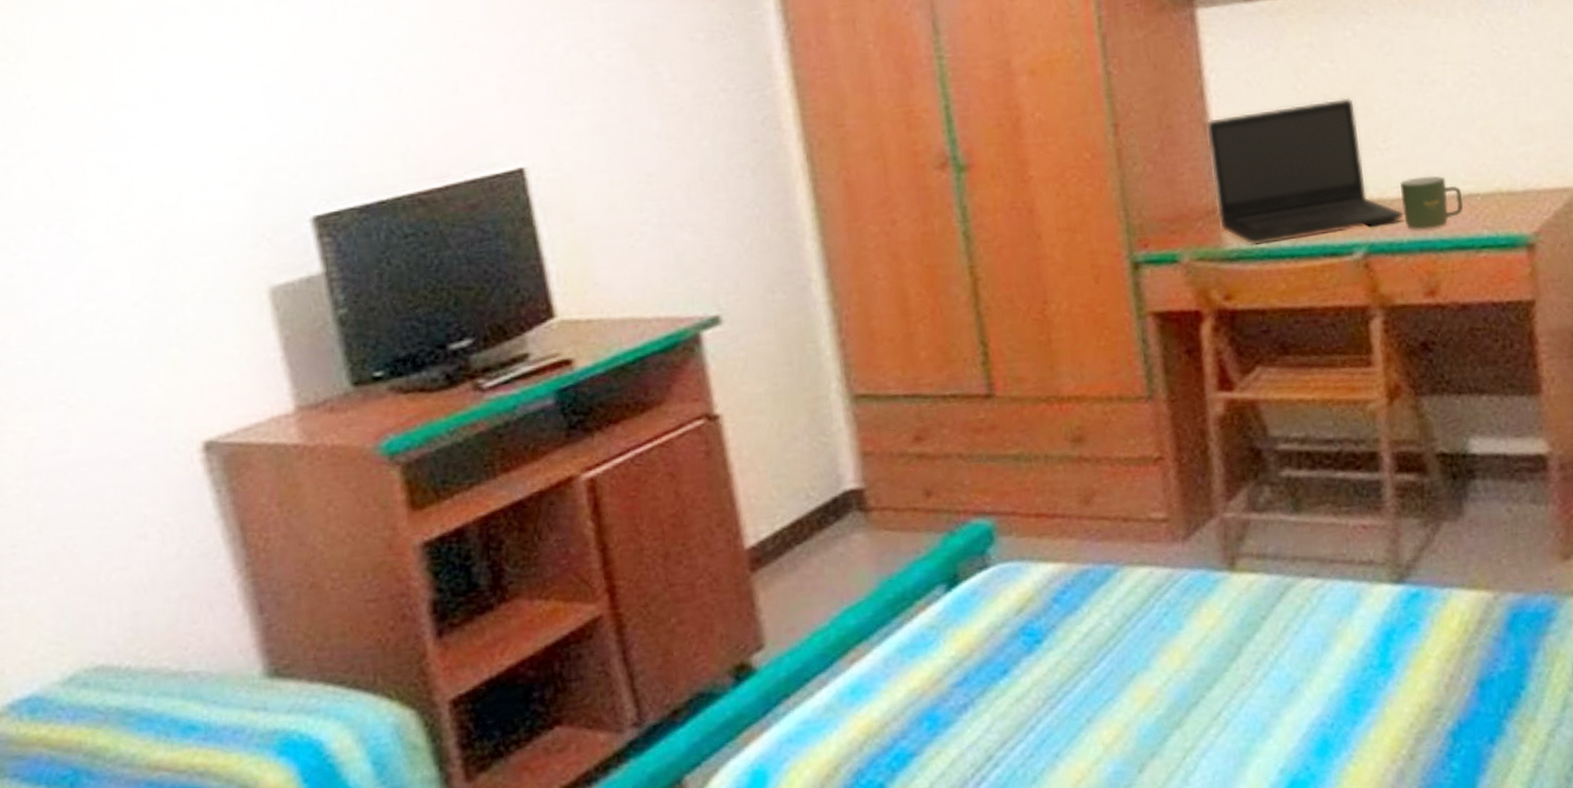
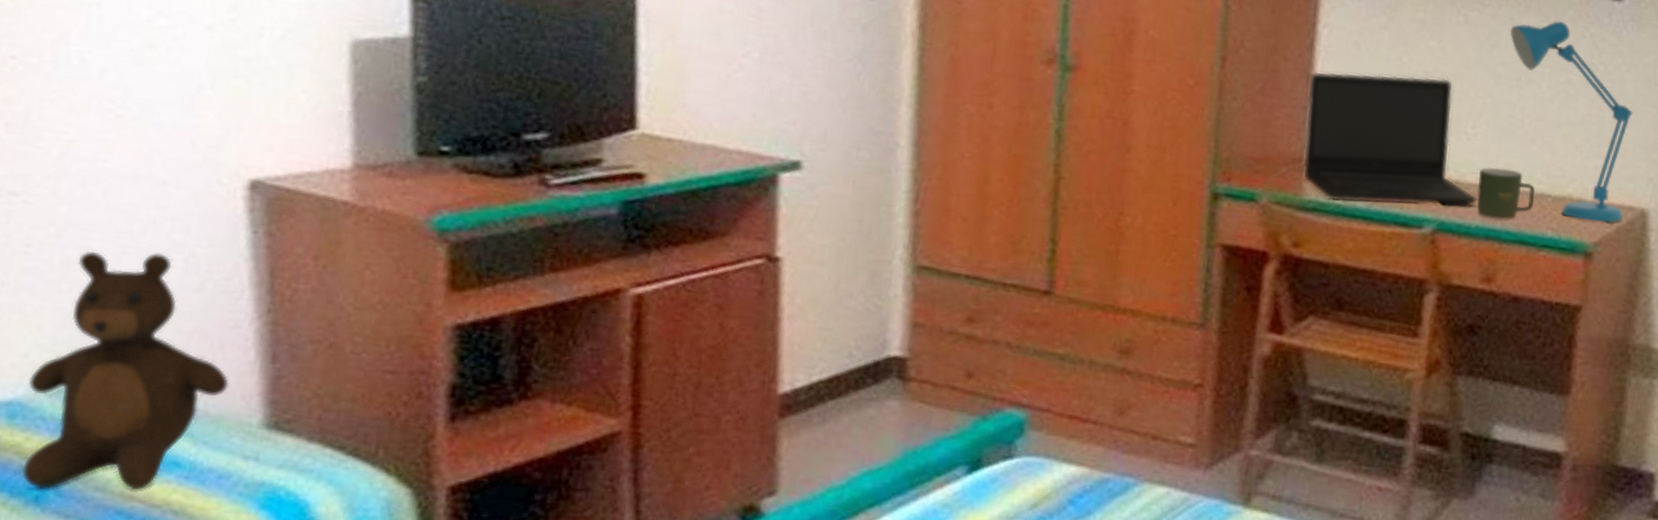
teddy bear: none [40,529,225,777] -> present [21,250,230,490]
desk lamp: none [1402,14,1559,214] -> present [1509,21,1633,223]

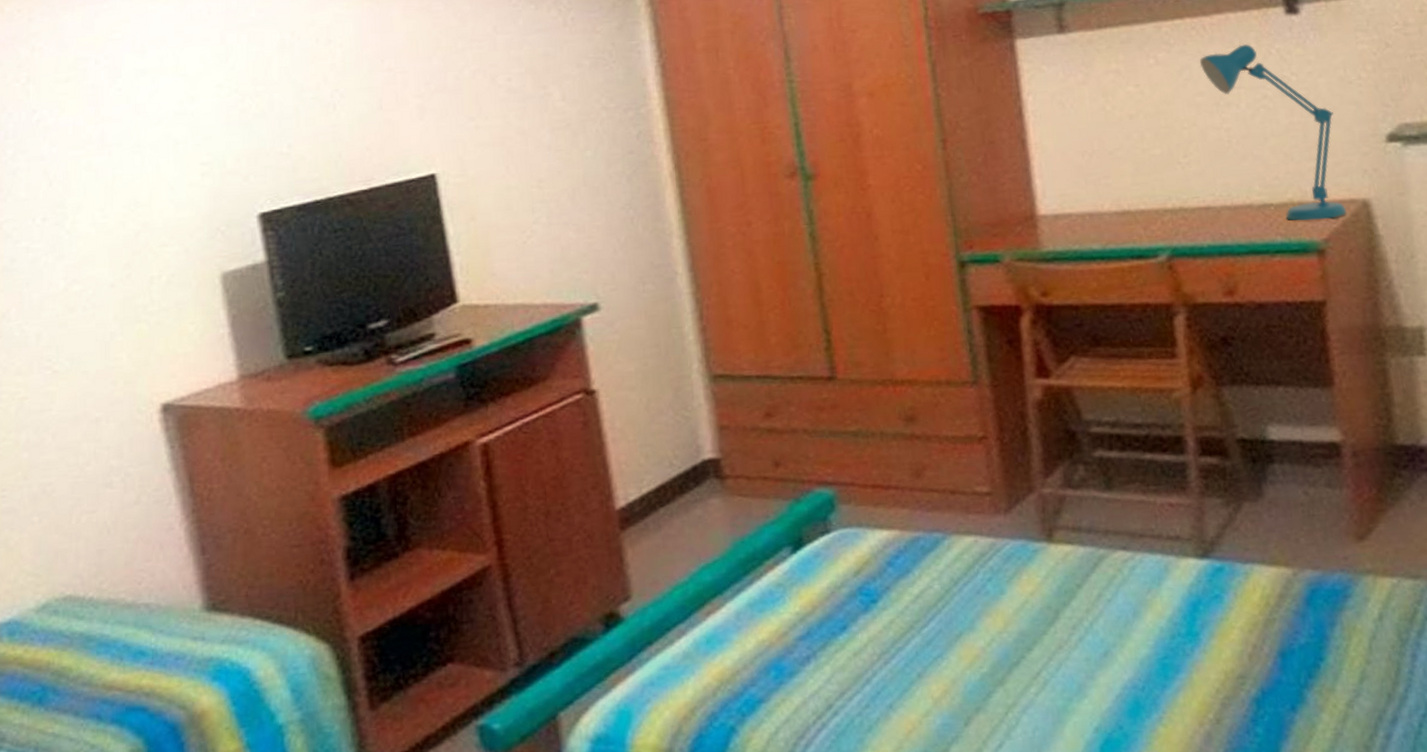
teddy bear: present [21,250,230,490] -> none [19,478,172,692]
laptop: present [1302,71,1477,207] -> none [1024,117,1204,248]
mug: present [1476,167,1535,222] -> none [1200,187,1258,237]

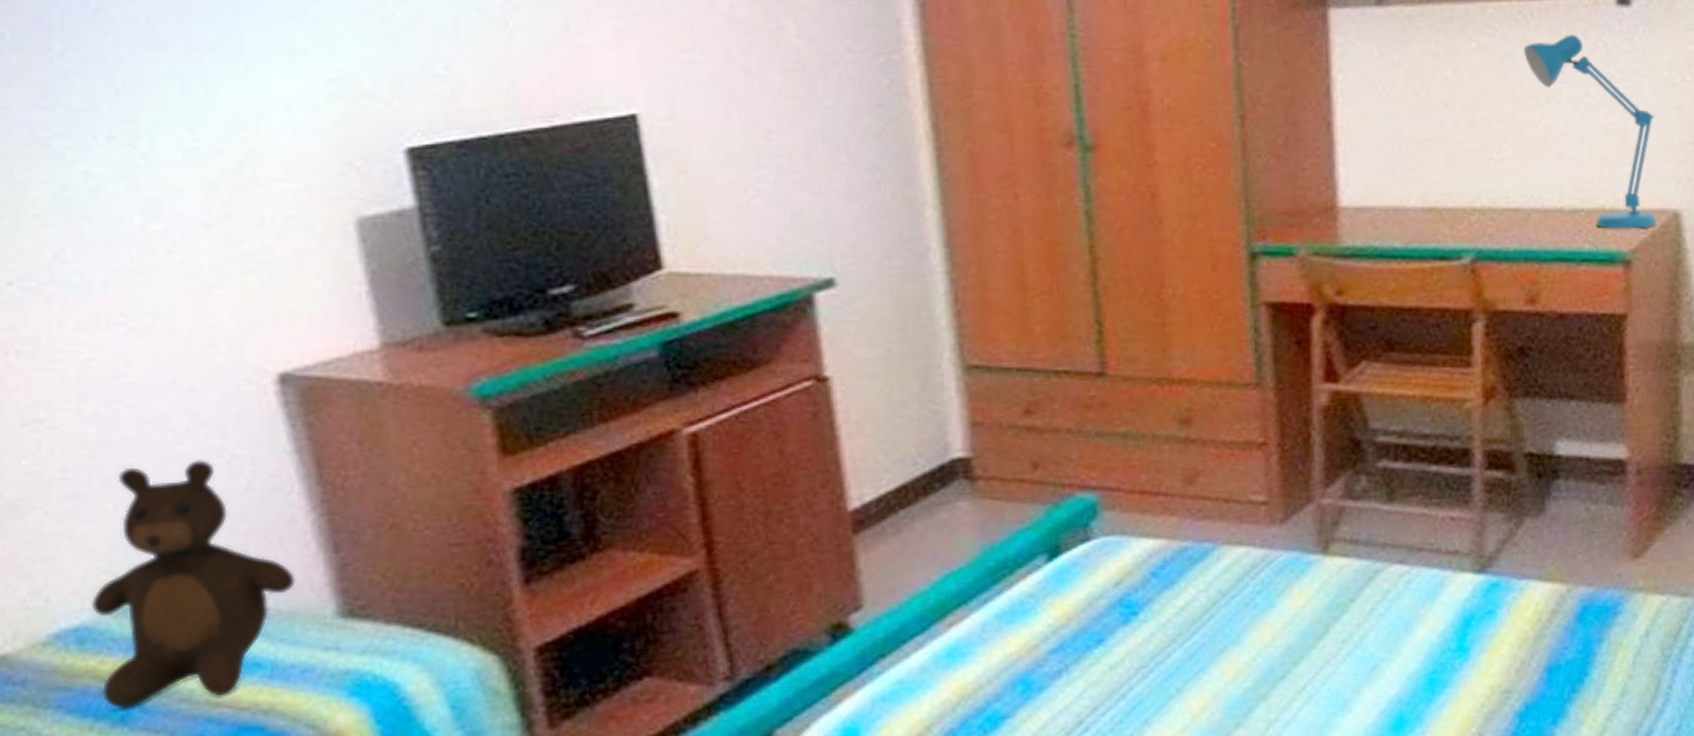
teddy bear: none [19,478,172,692] -> present [90,460,296,710]

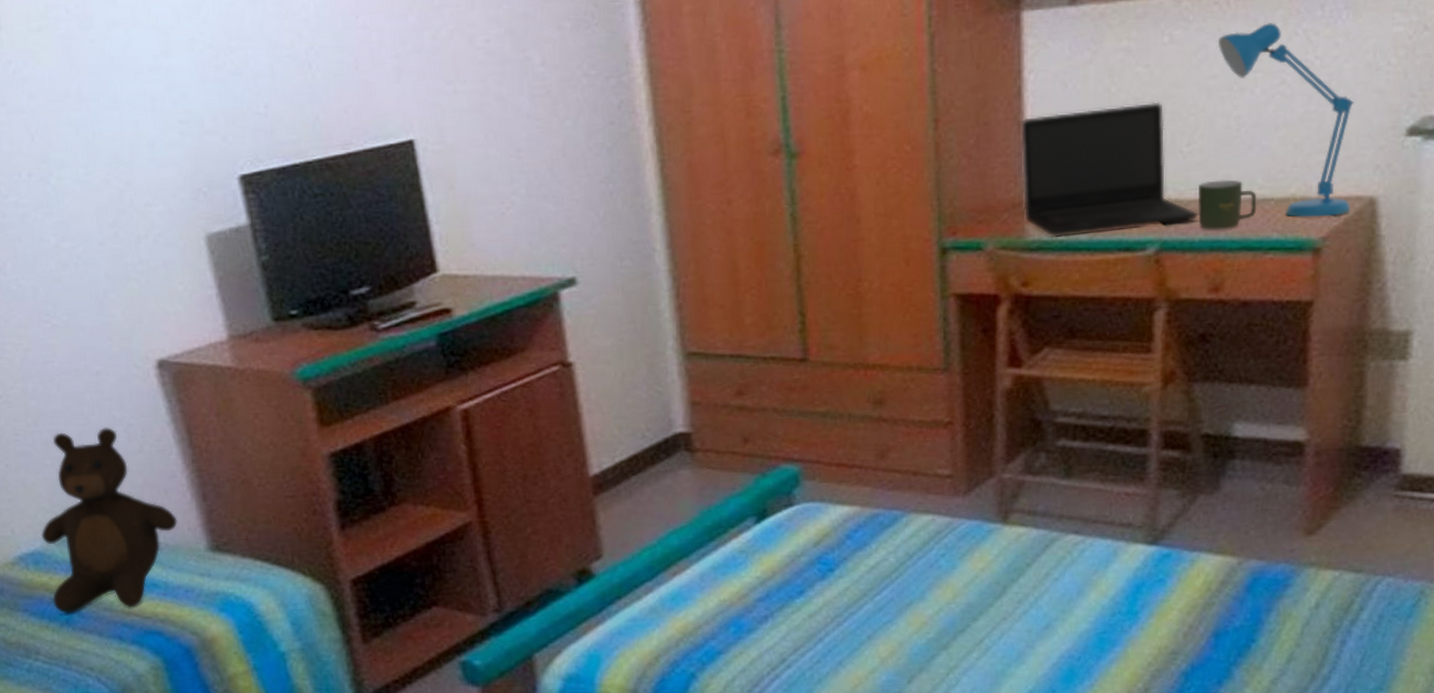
laptop: none [1329,107,1512,244] -> present [1020,102,1198,238]
mug: none [1510,189,1568,242] -> present [1197,179,1257,232]

